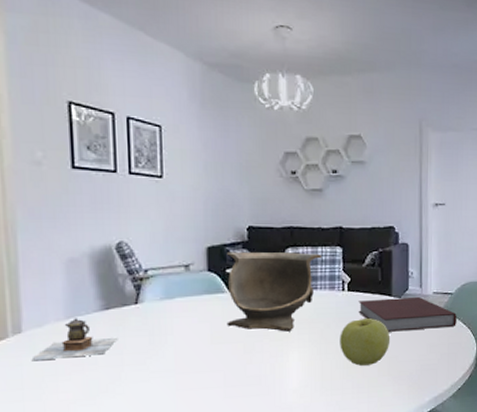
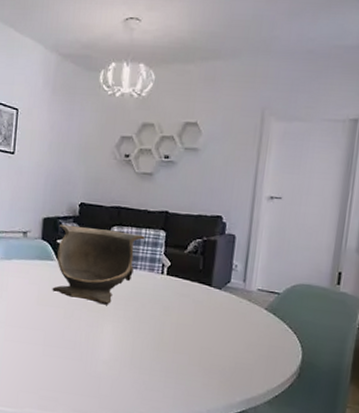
apple: present [340,318,391,366] -> none [153,304,206,352]
notebook: present [358,296,457,332] -> none [175,286,282,329]

